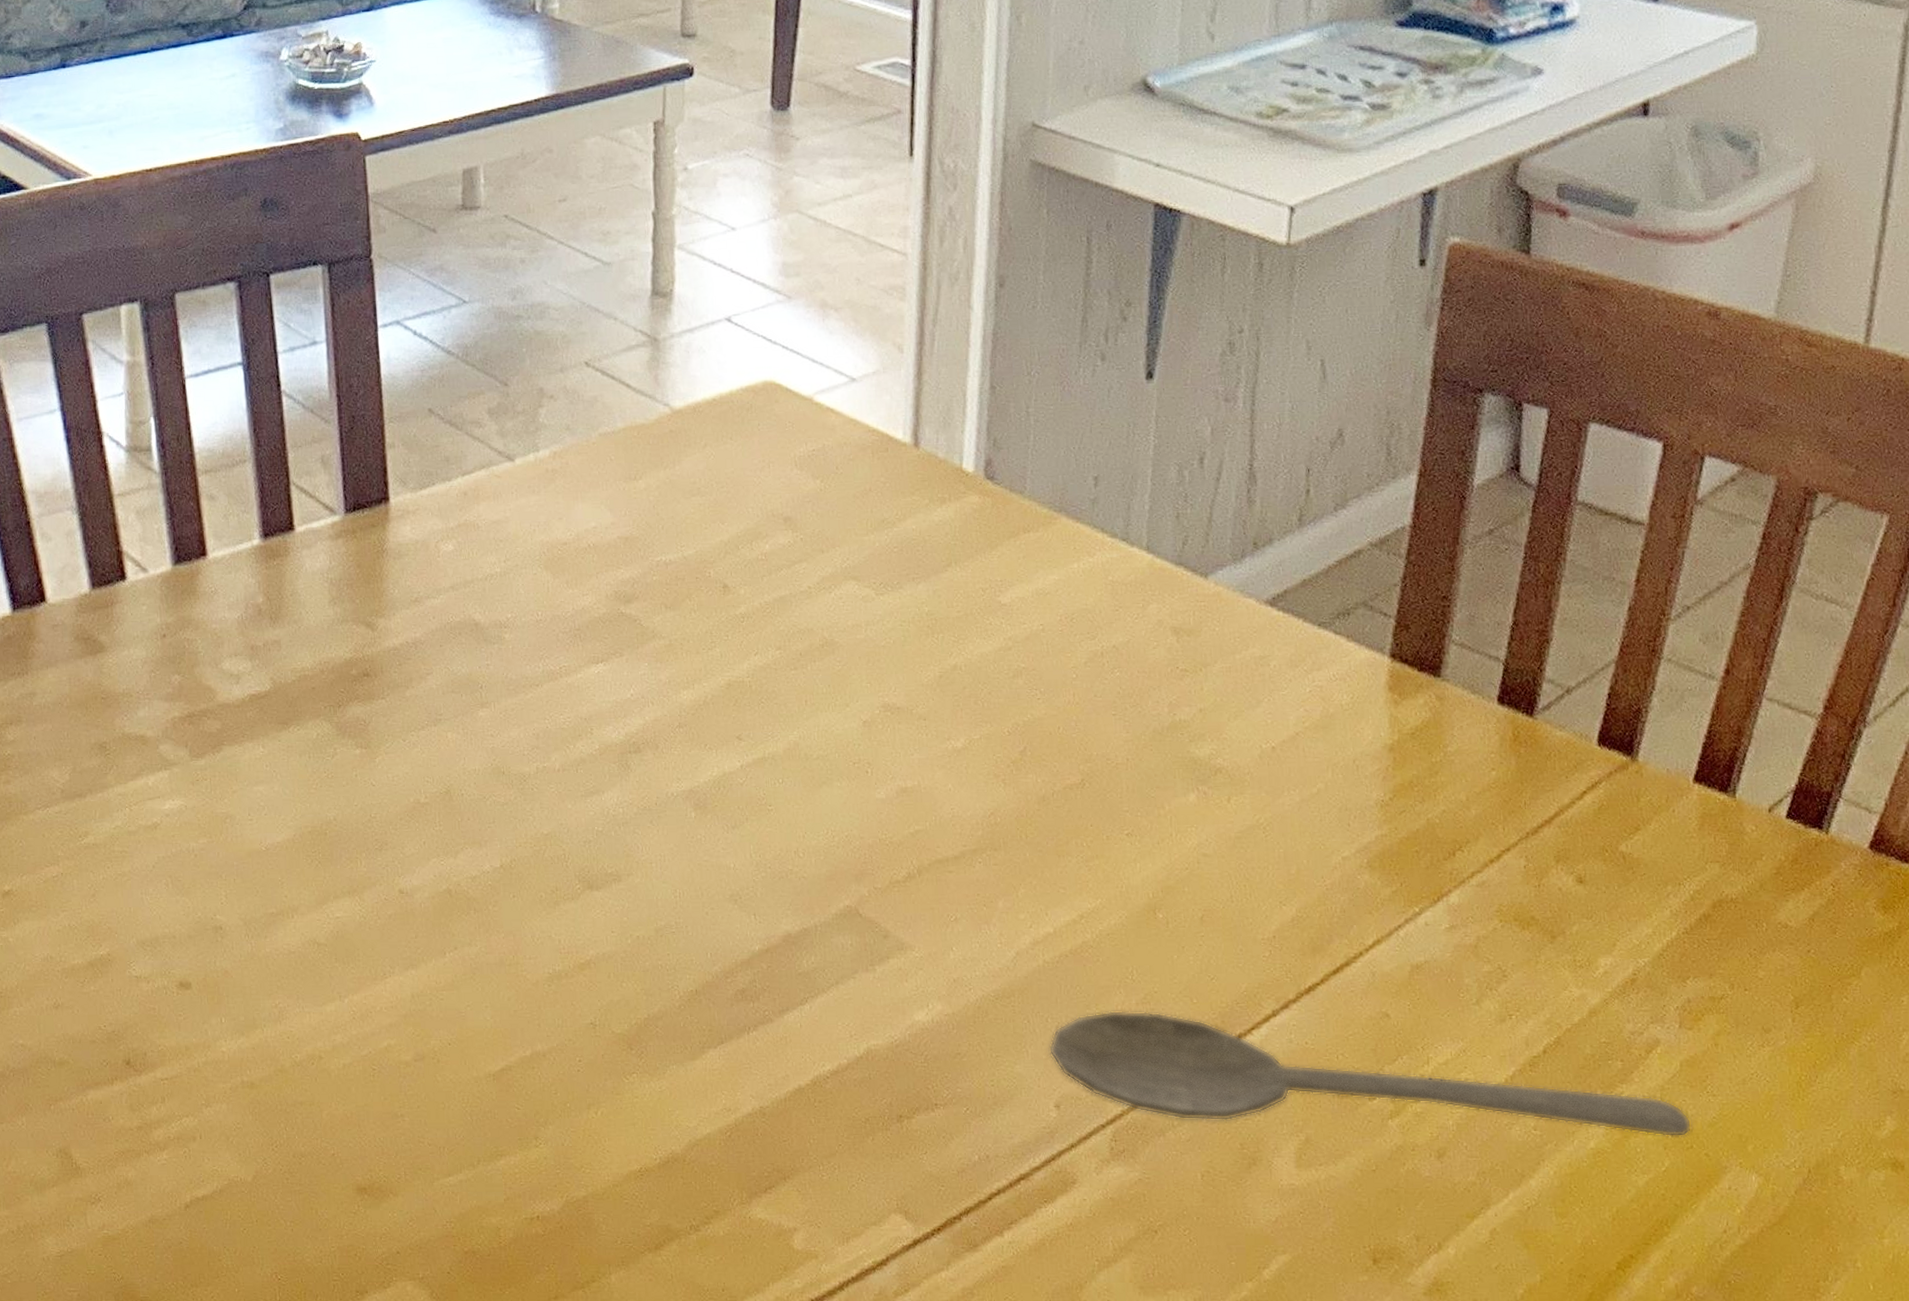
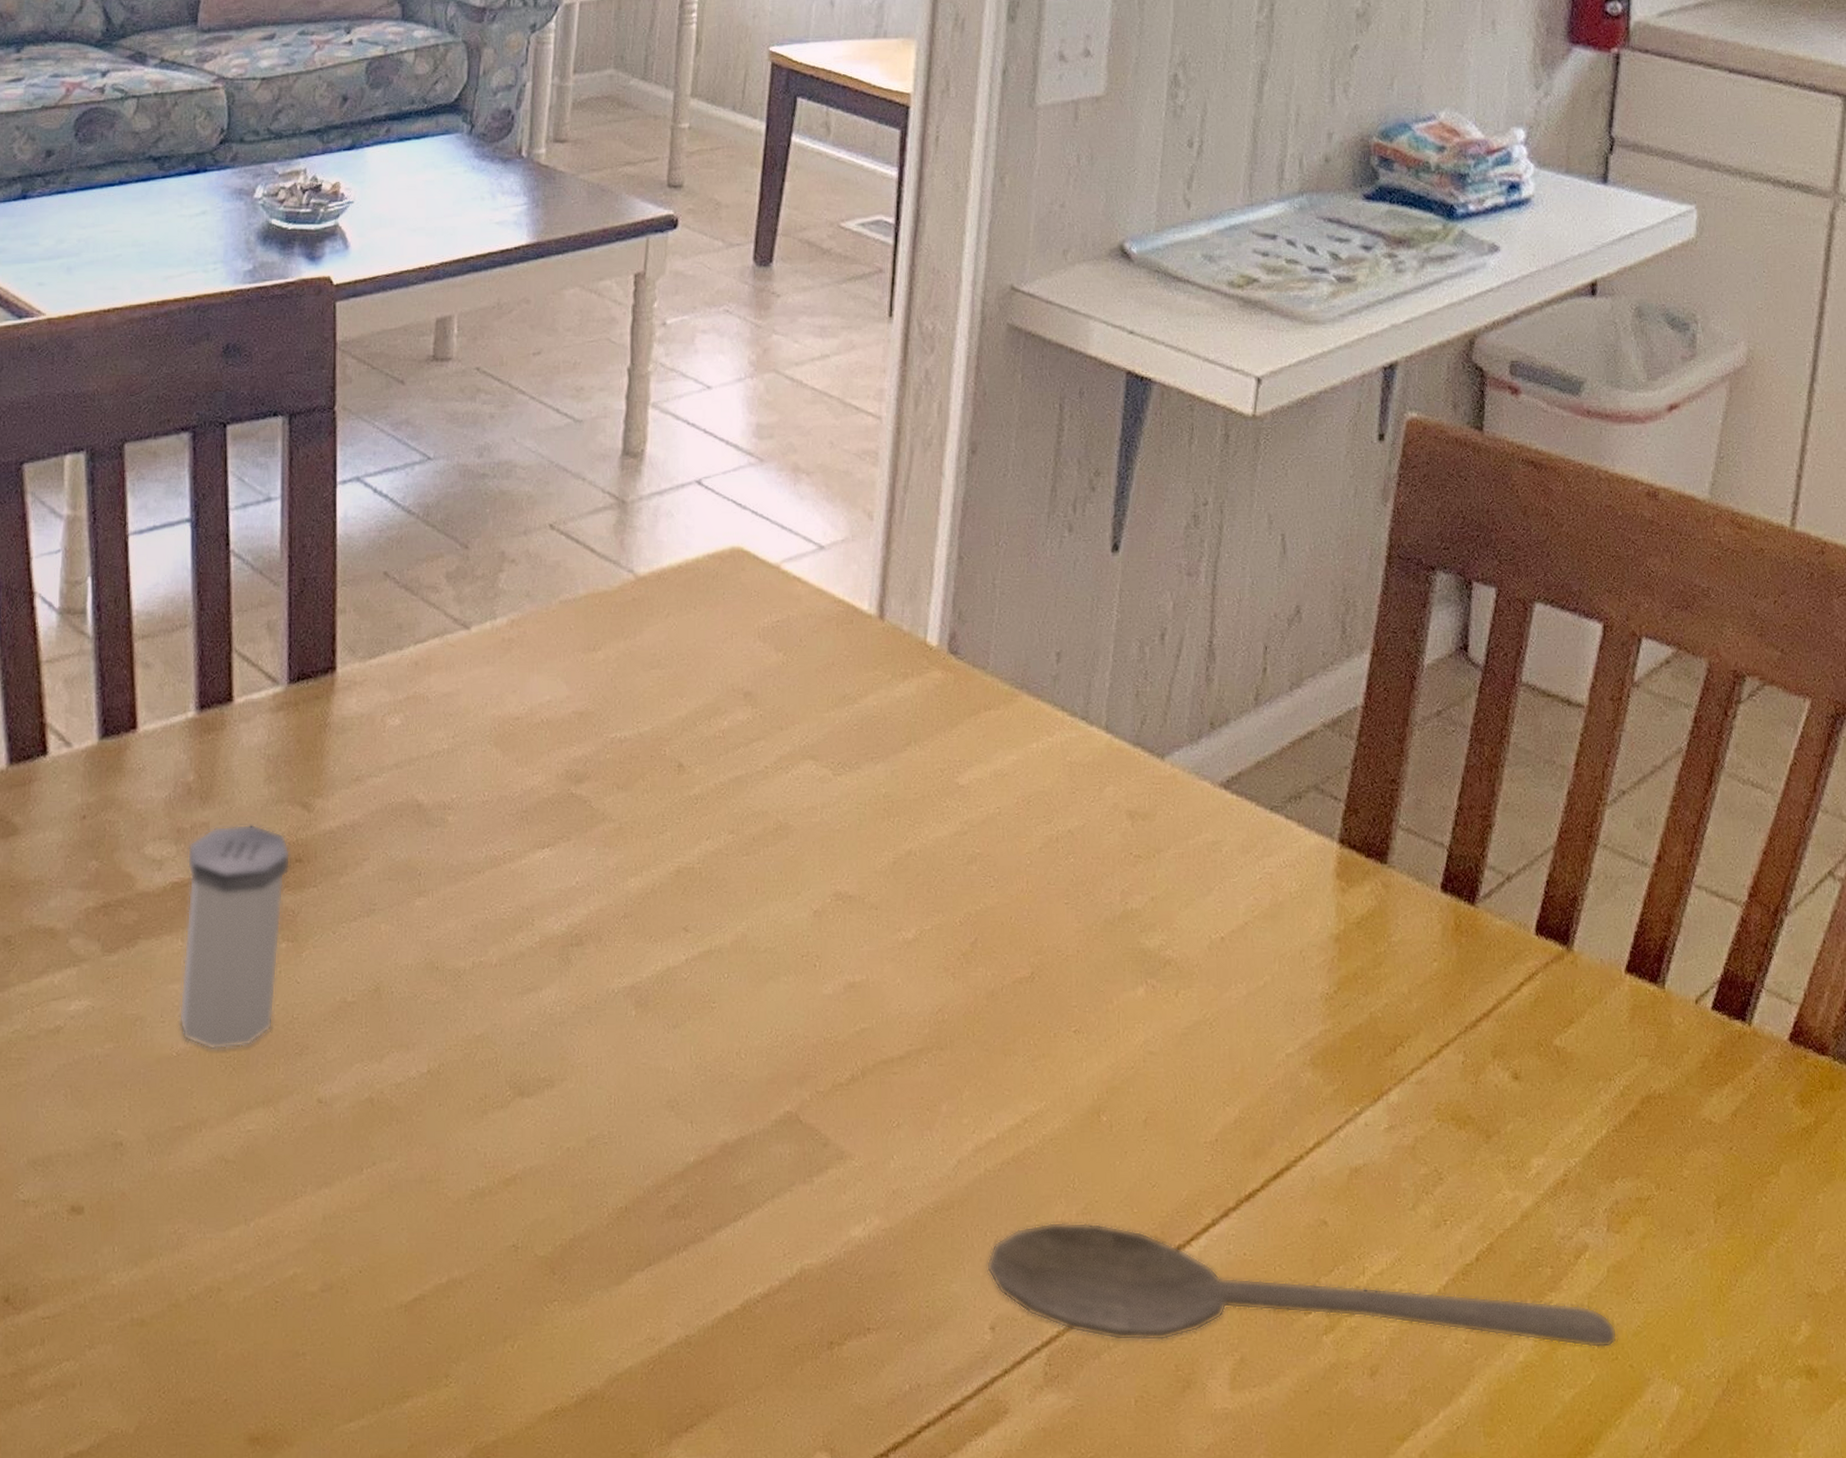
salt shaker: none [261,641,359,845] -> present [178,824,291,1050]

